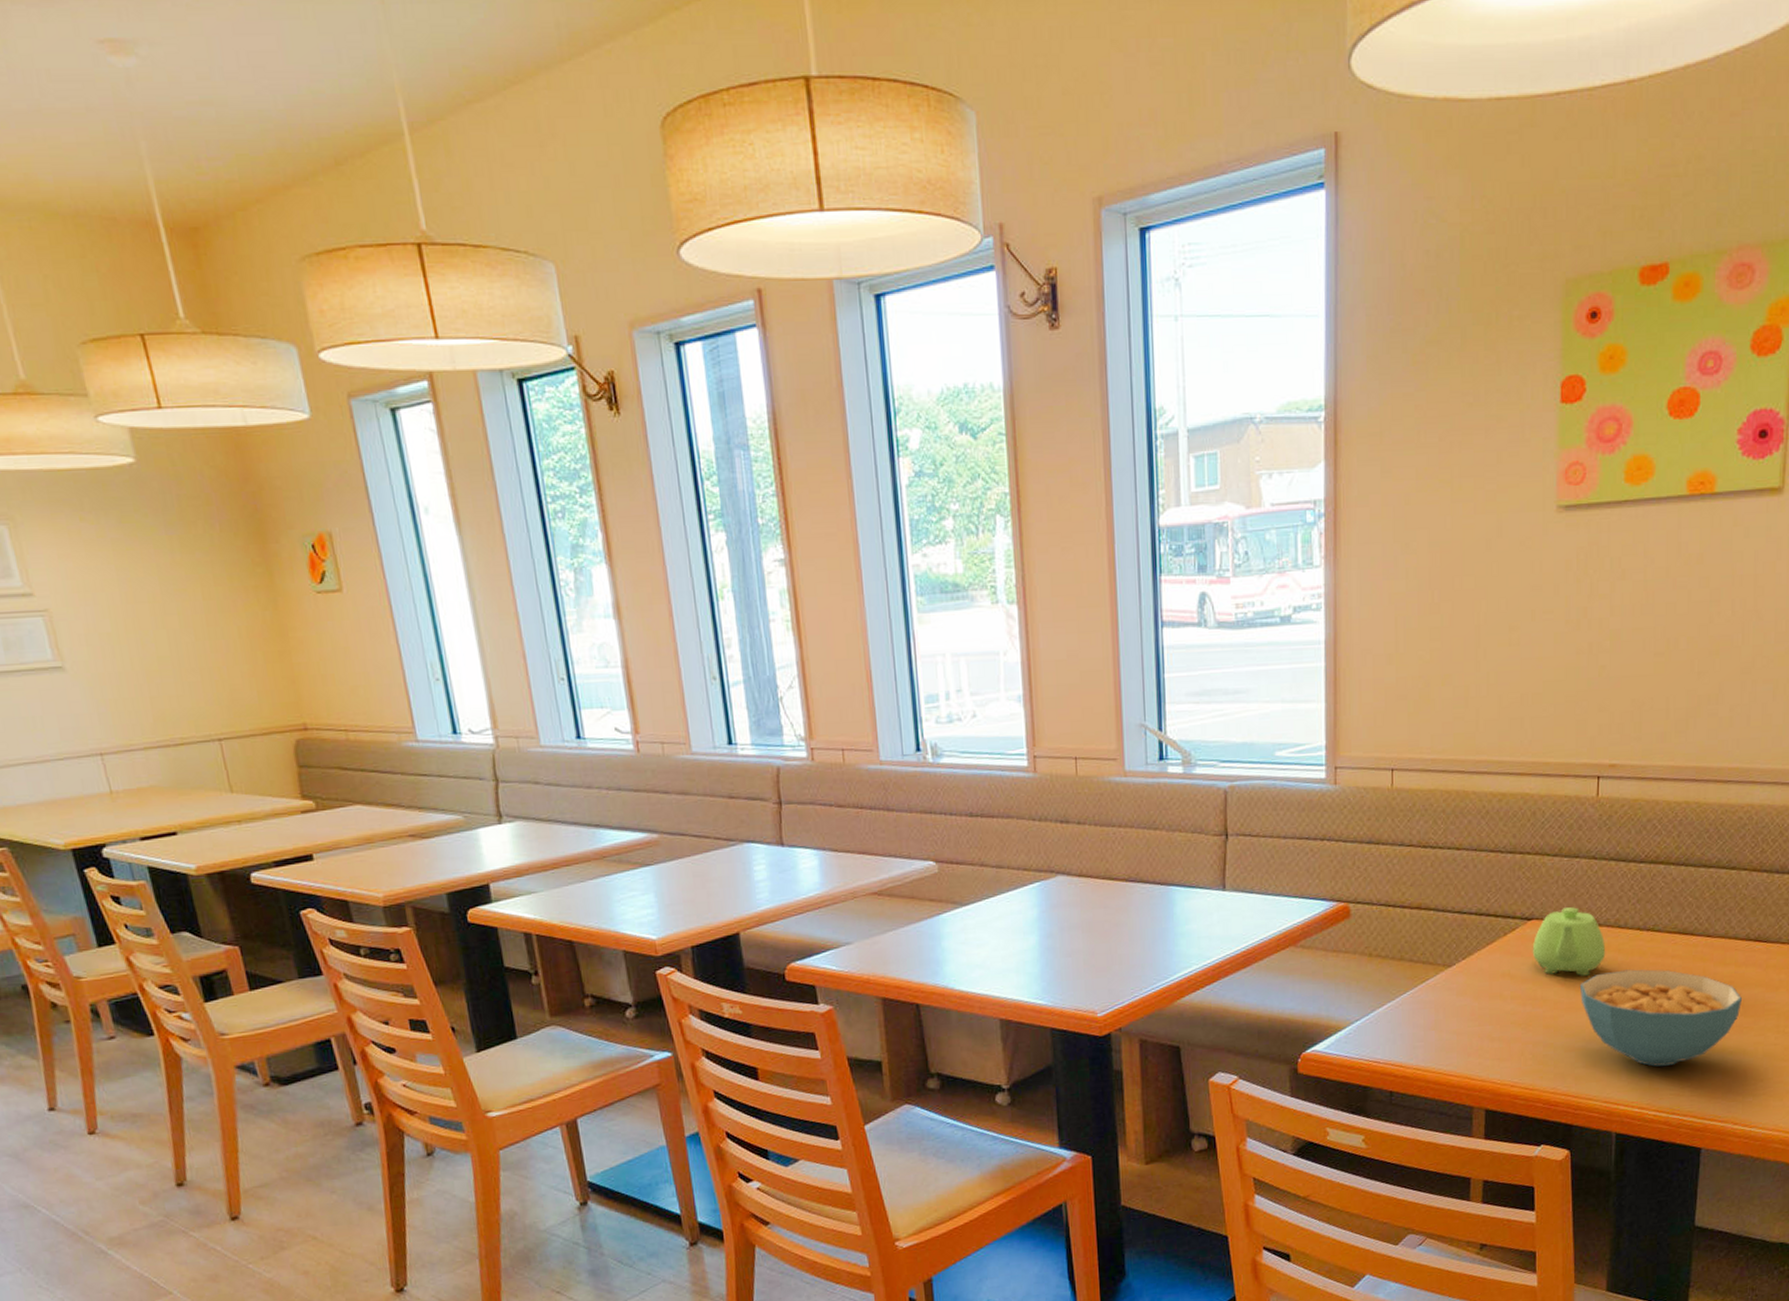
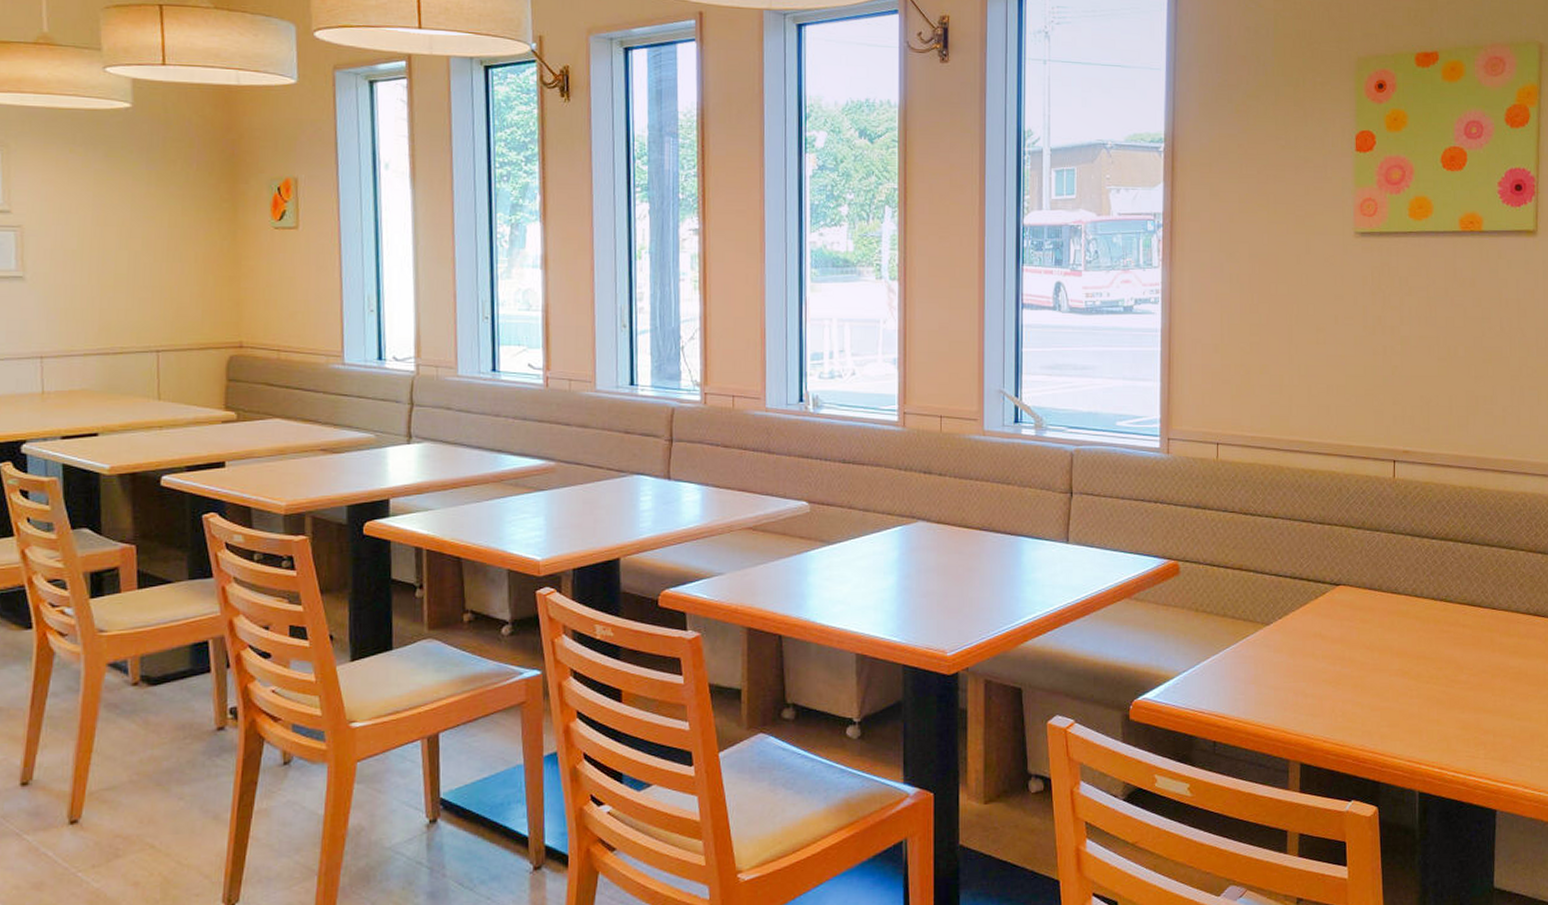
teapot: present [1532,907,1606,976] -> none [1340,576,1405,640]
cereal bowl: present [1580,969,1743,1067] -> none [1384,636,1527,730]

